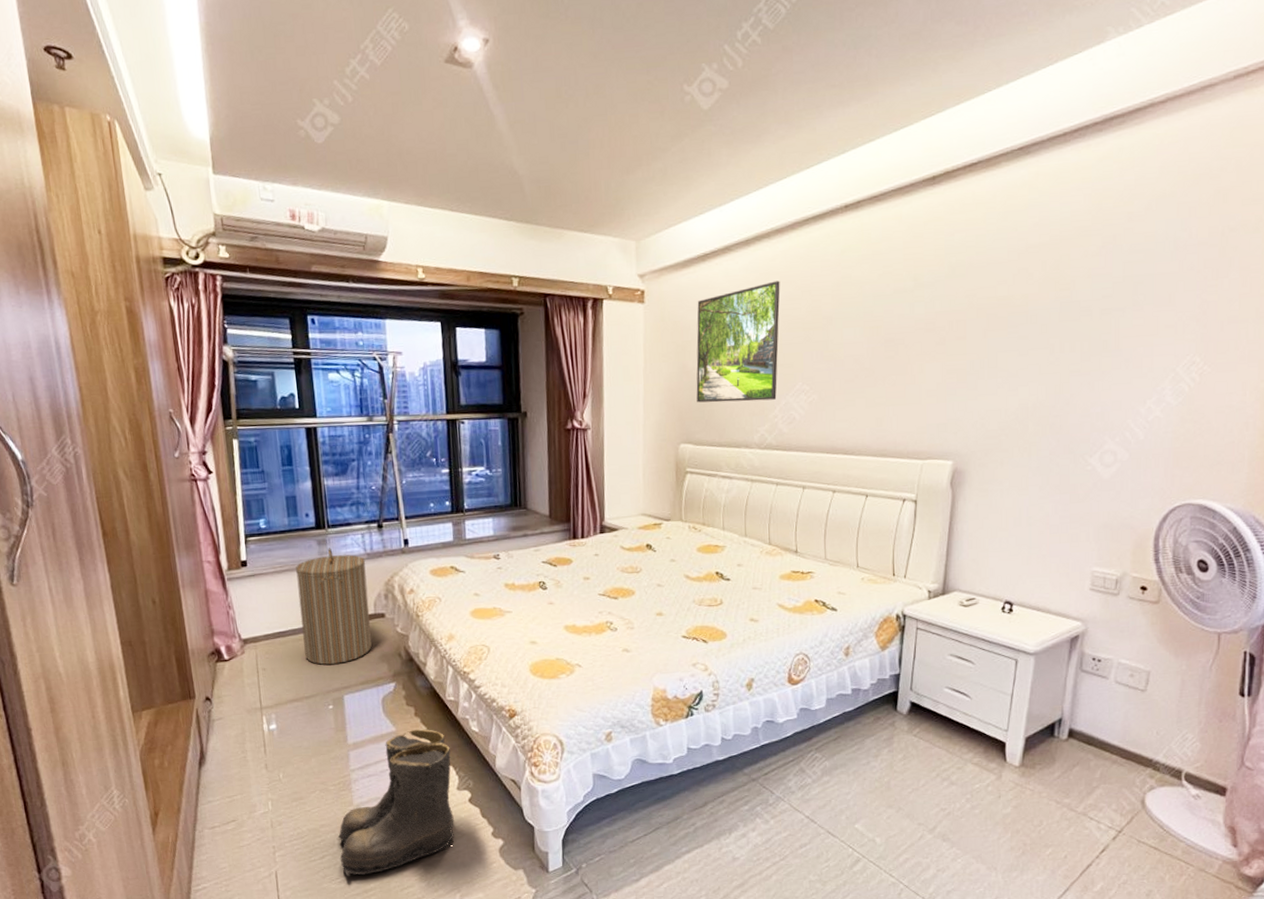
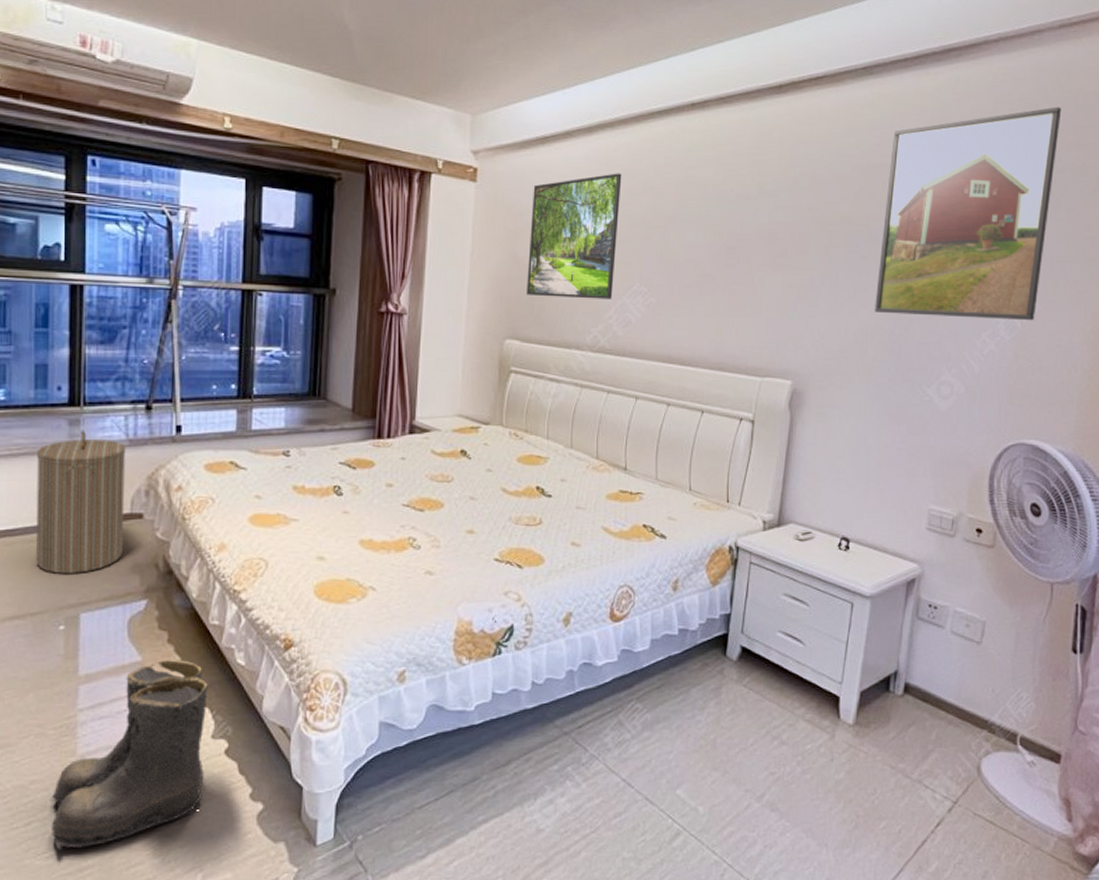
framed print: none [1035,162,1236,390] -> present [875,106,1062,321]

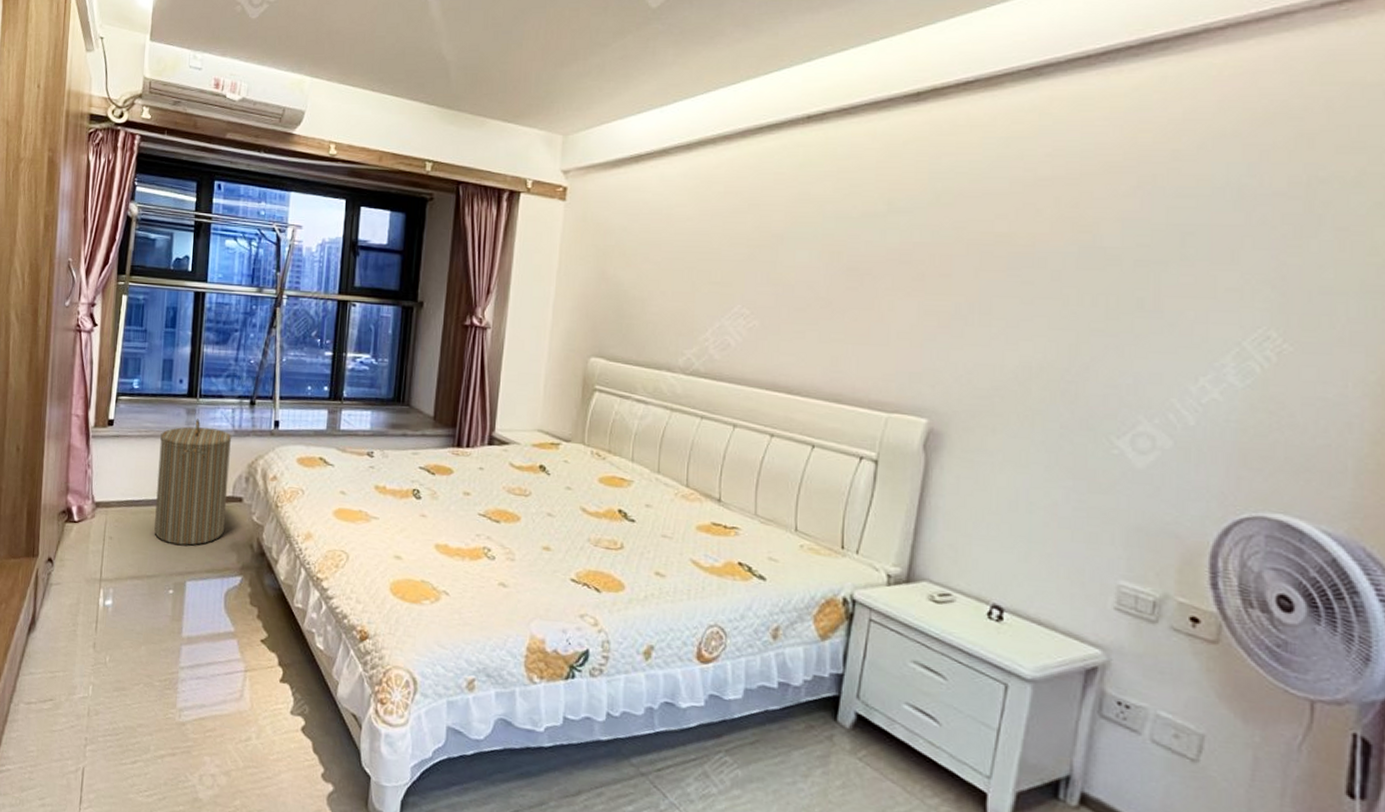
boots: present [49,659,208,850] -> none [152,633,290,794]
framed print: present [527,173,622,299] -> none [614,190,724,321]
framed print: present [875,106,1062,321] -> none [1042,102,1325,366]

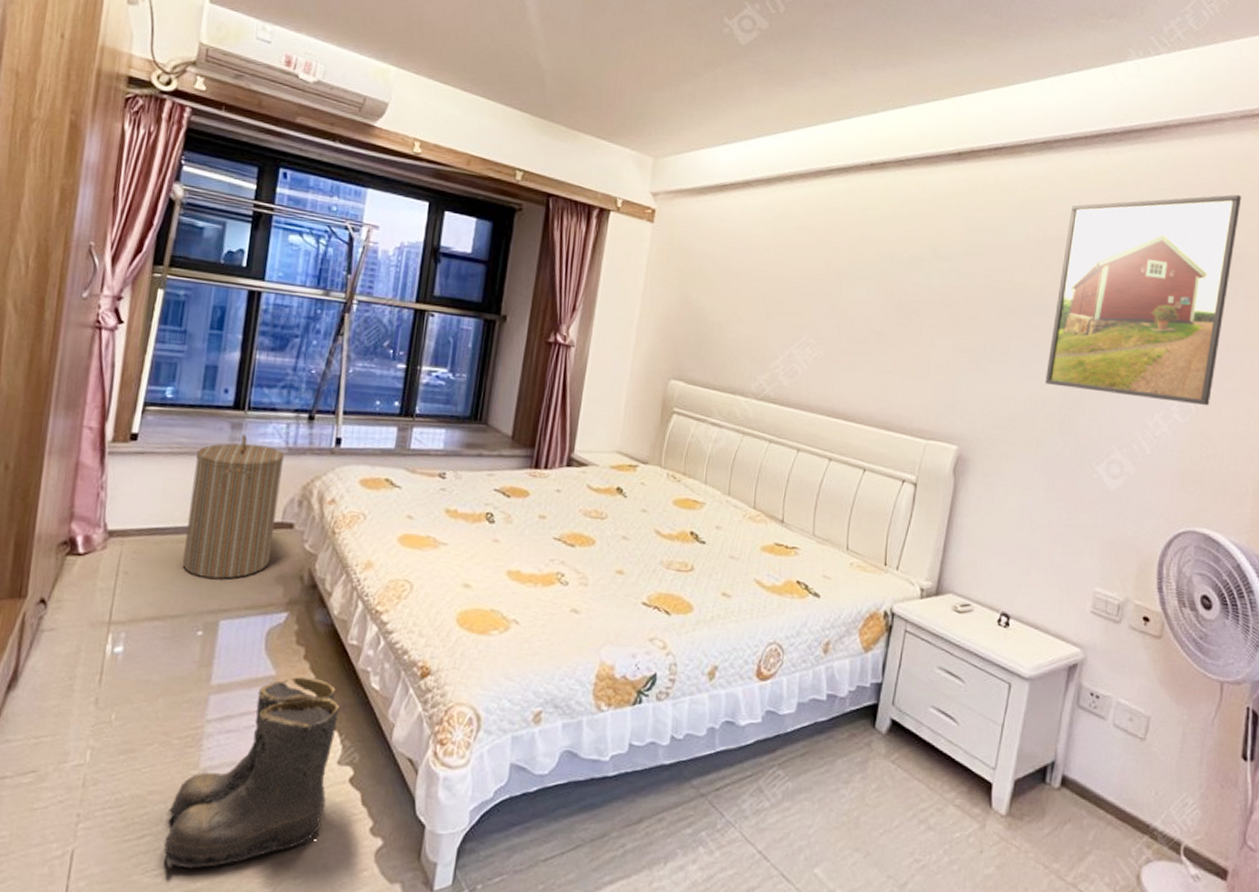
boots: none [152,633,290,794] -> present [163,676,340,869]
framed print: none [1042,102,1325,366] -> present [1045,194,1242,406]

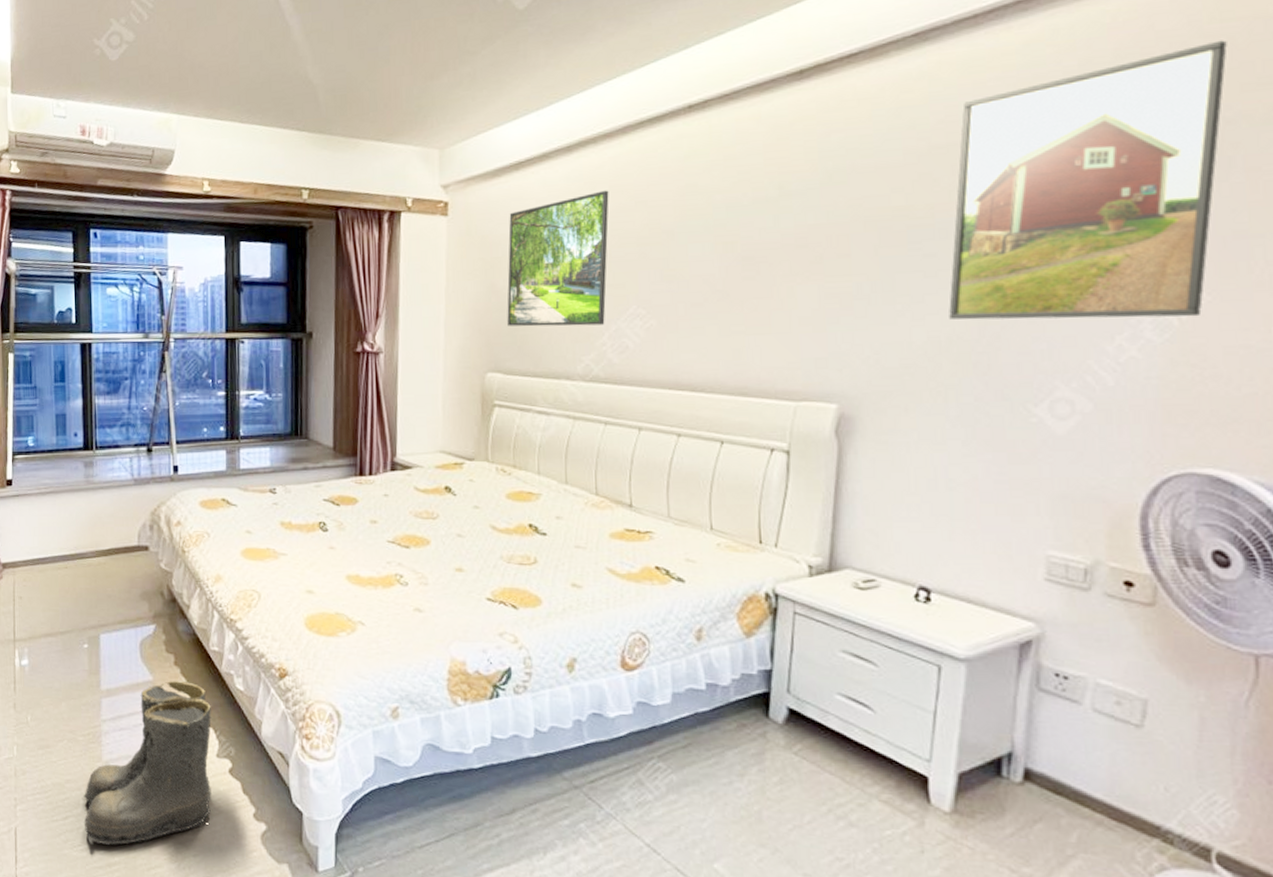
laundry hamper: present [182,434,285,579] -> none [60,471,133,598]
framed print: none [695,225,798,349] -> present [507,190,609,327]

